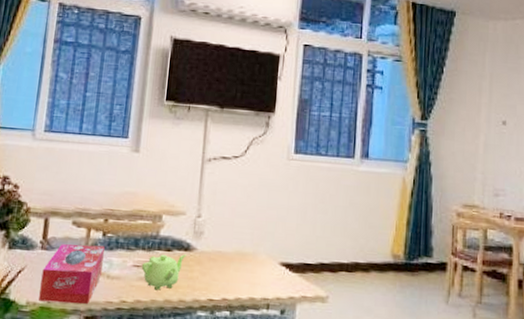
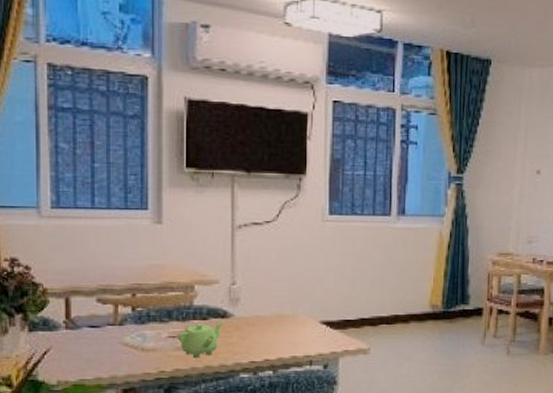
tissue box: present [39,244,105,305] -> none [70,321,135,379]

